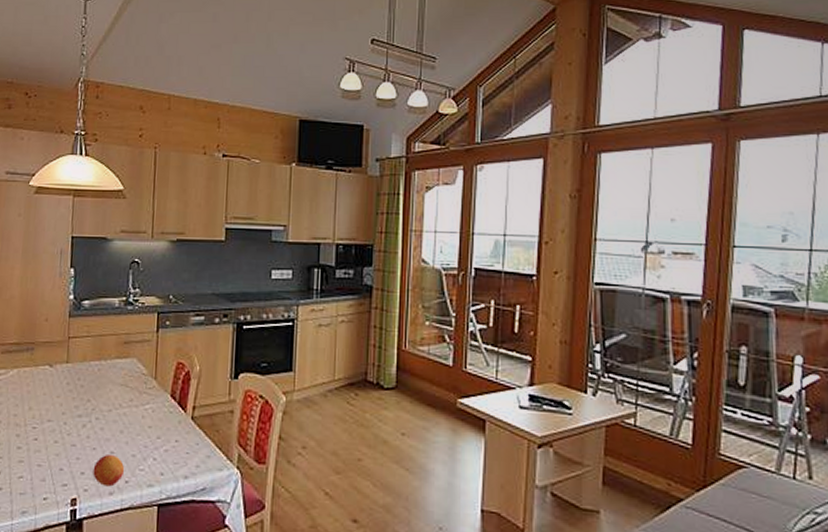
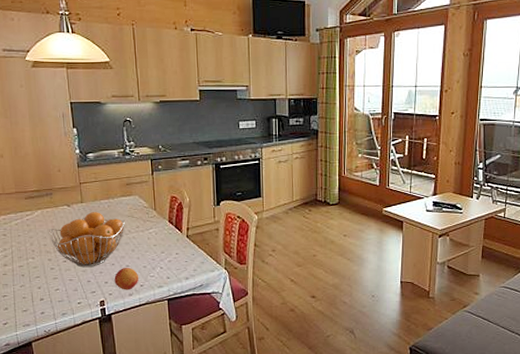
fruit basket: none [21,376,116,450] -> present [48,212,125,268]

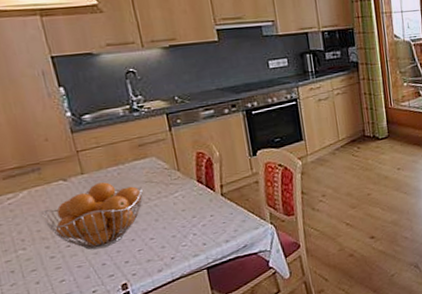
fruit: present [114,268,139,290] -> none [136,240,169,267]

